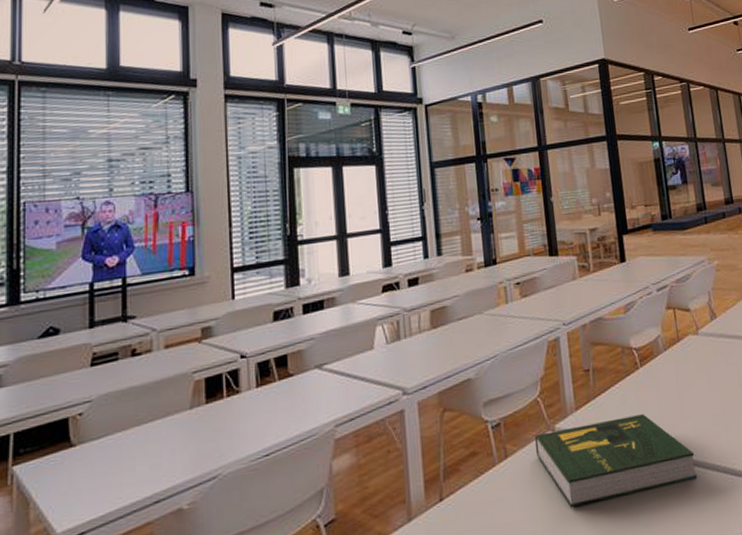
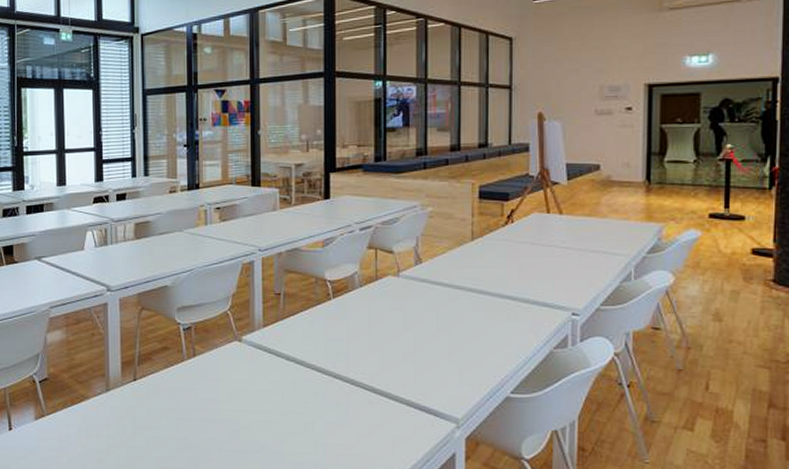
book: present [534,414,698,507] -> none [221,340,379,407]

